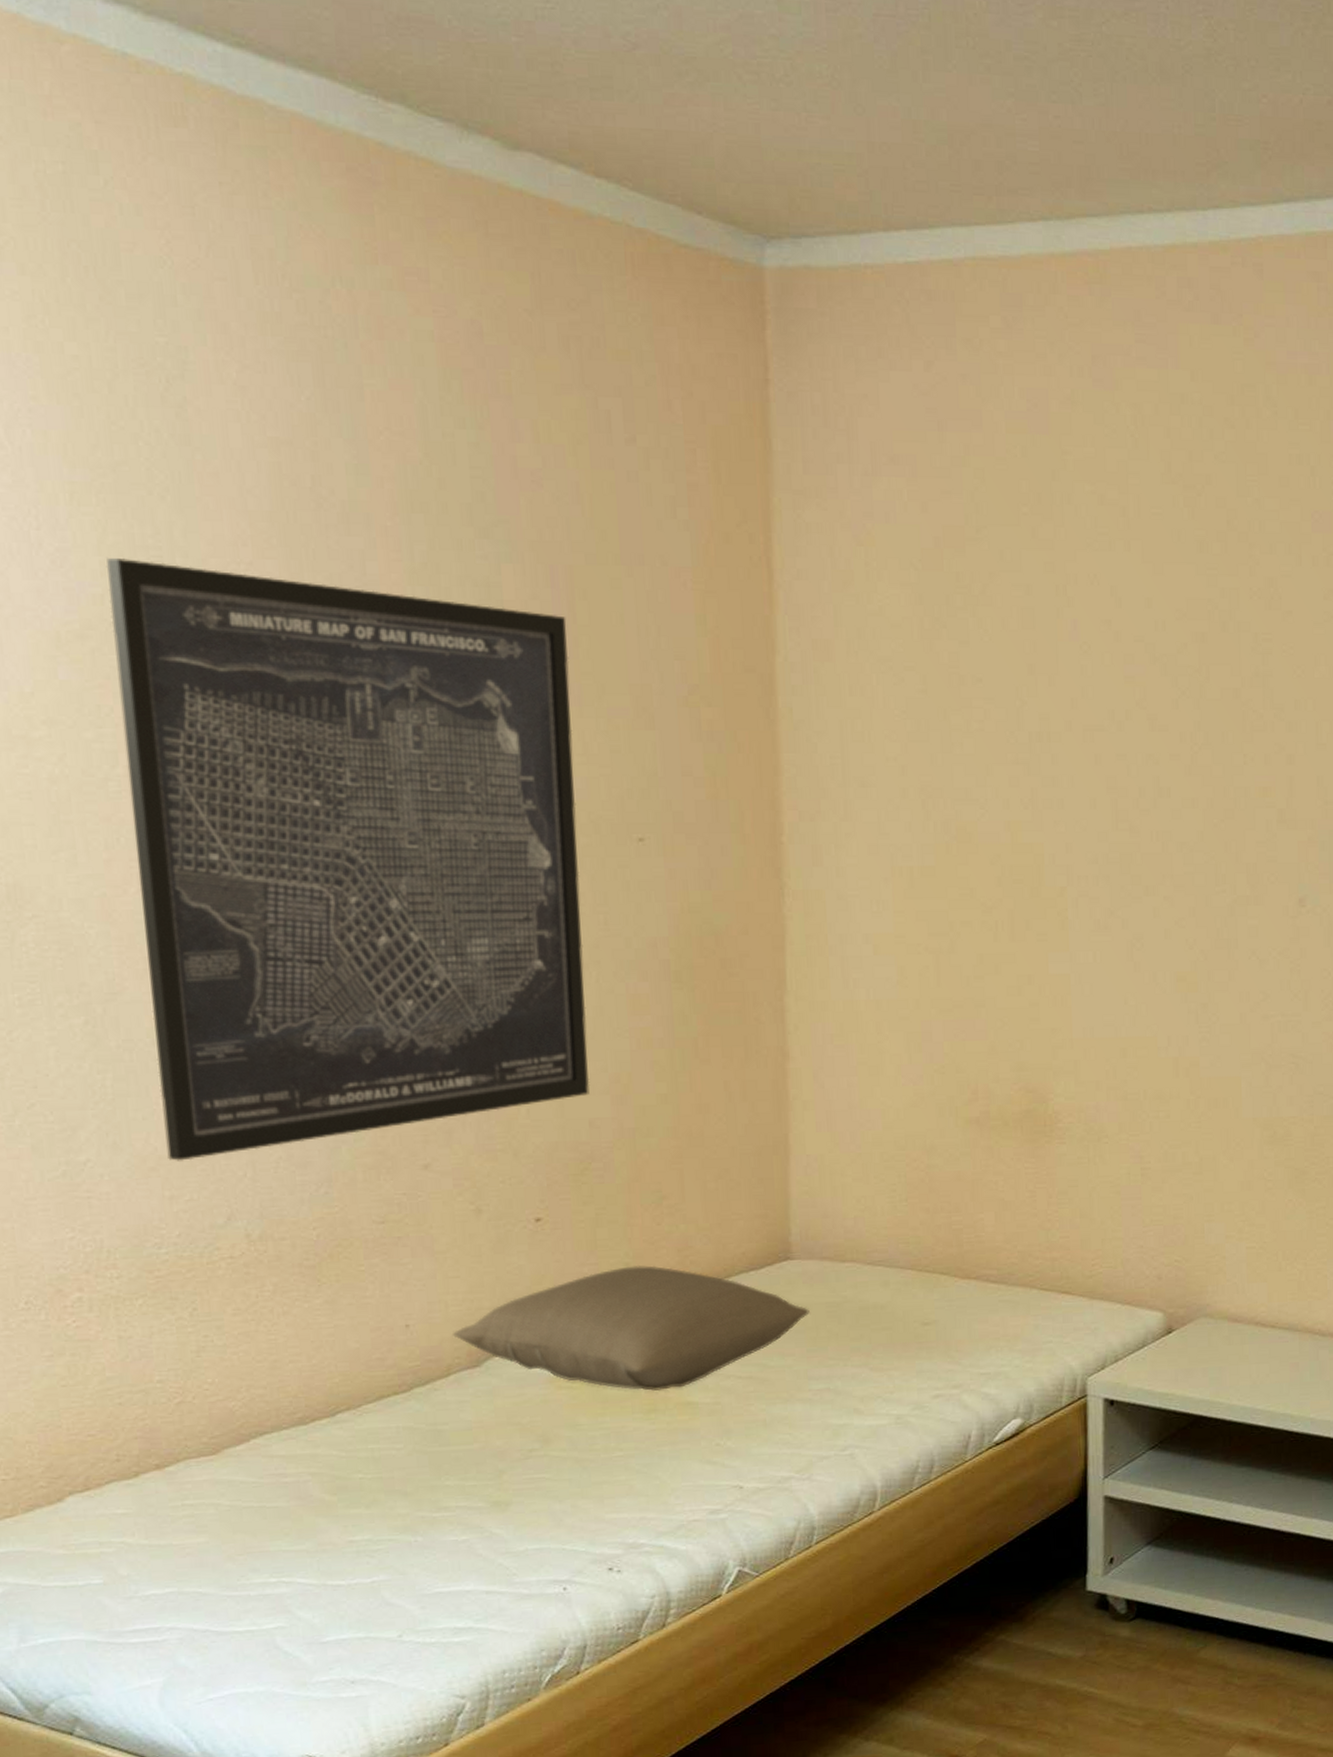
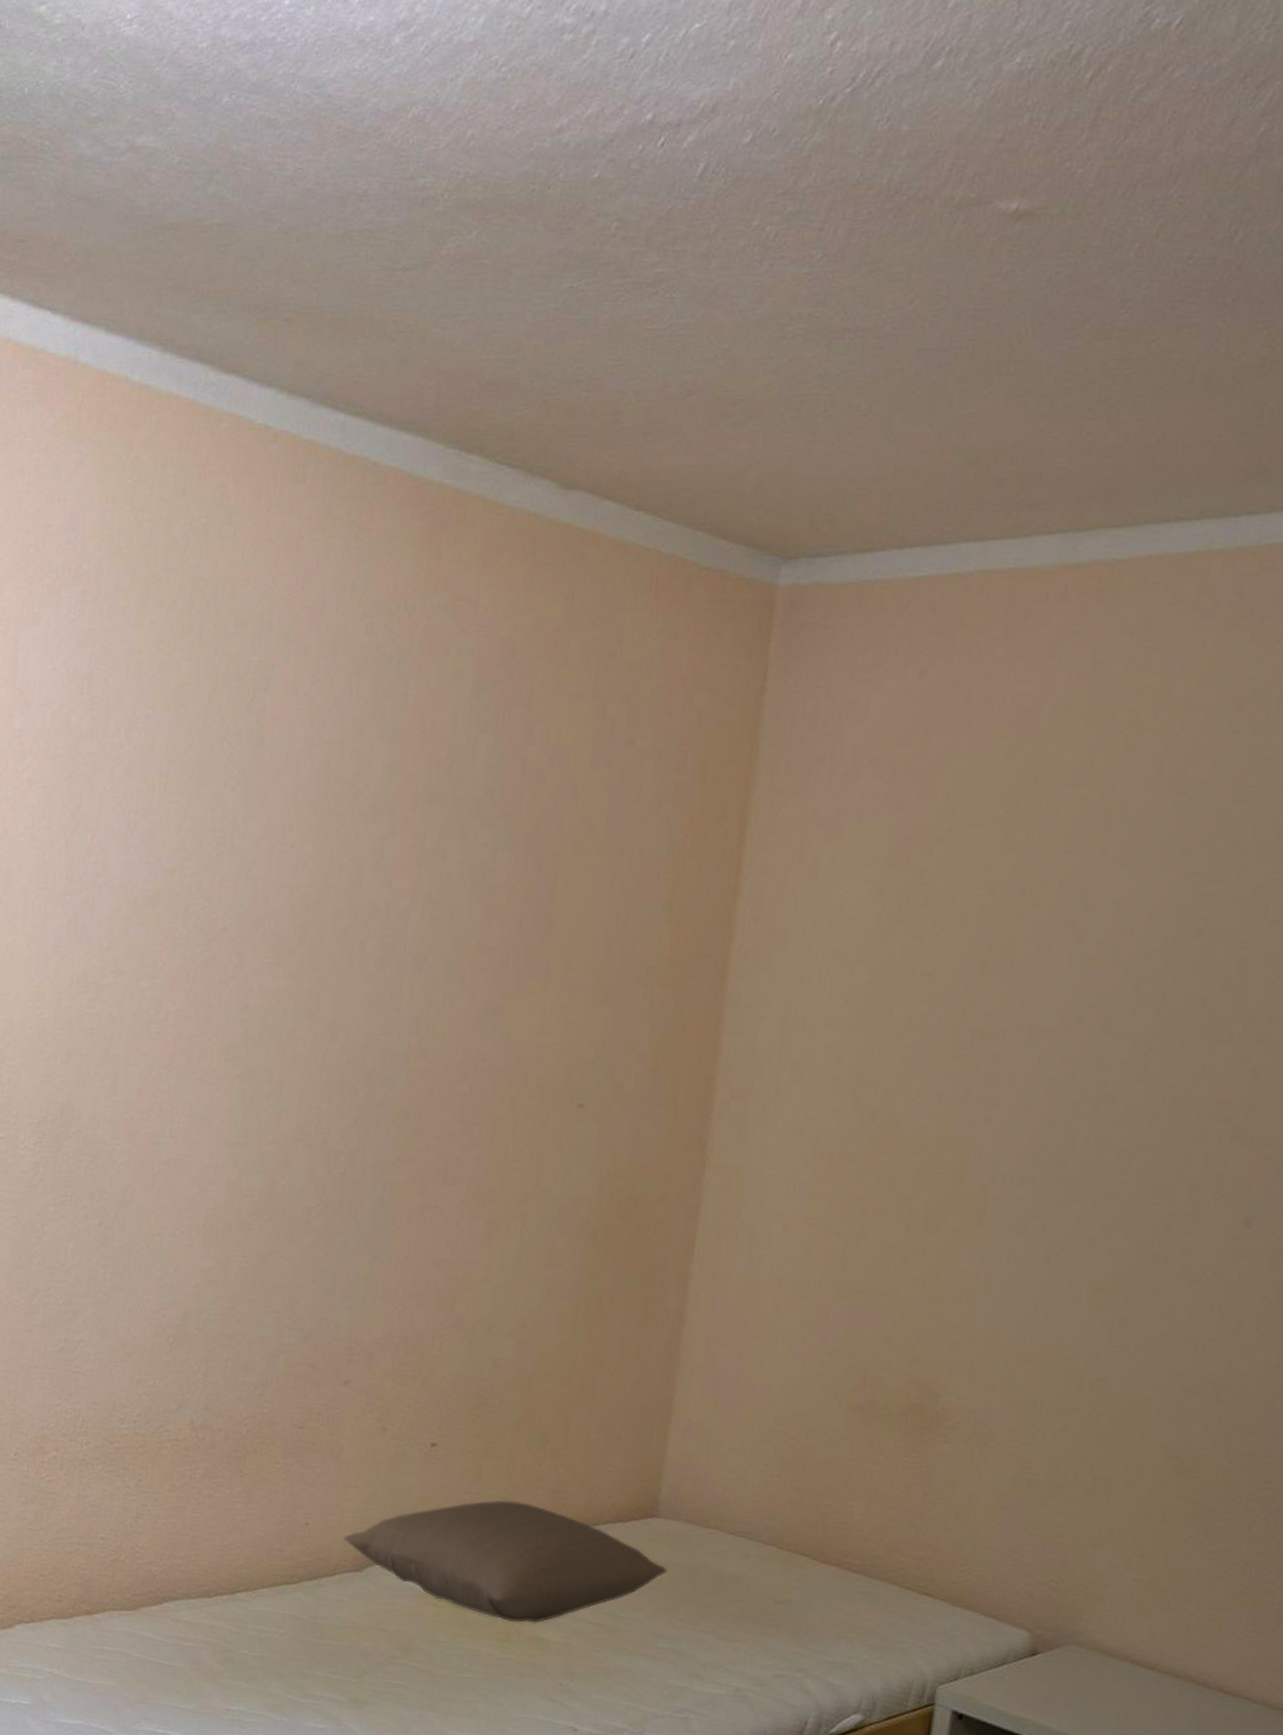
wall art: present [106,558,590,1161] -> none [142,839,547,1352]

